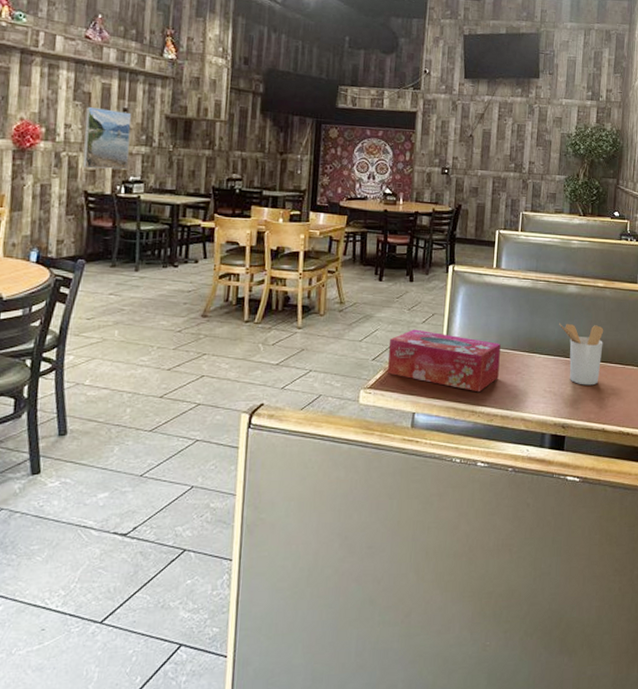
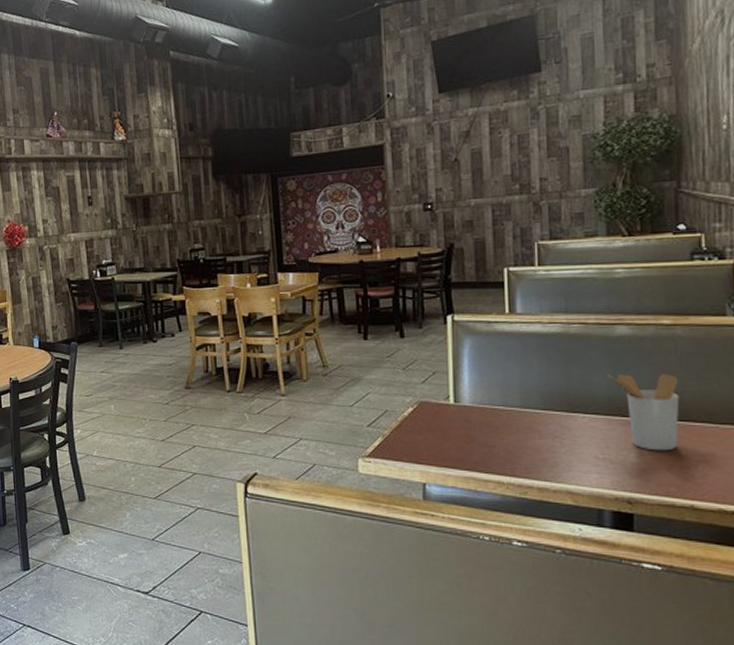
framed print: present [82,107,132,170] -> none [58,199,100,258]
tissue box: present [388,329,501,393] -> none [384,390,529,461]

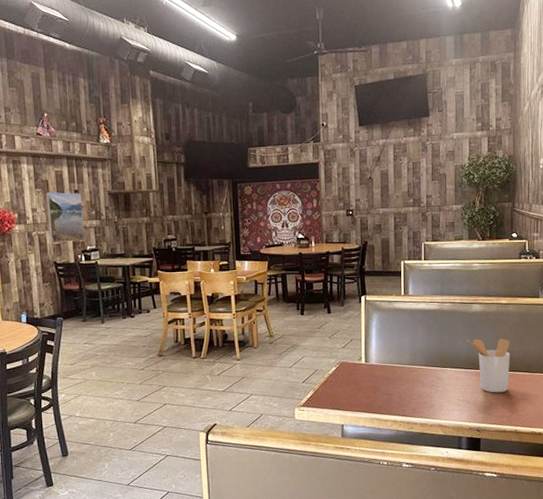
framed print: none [58,199,100,258] -> present [46,192,85,244]

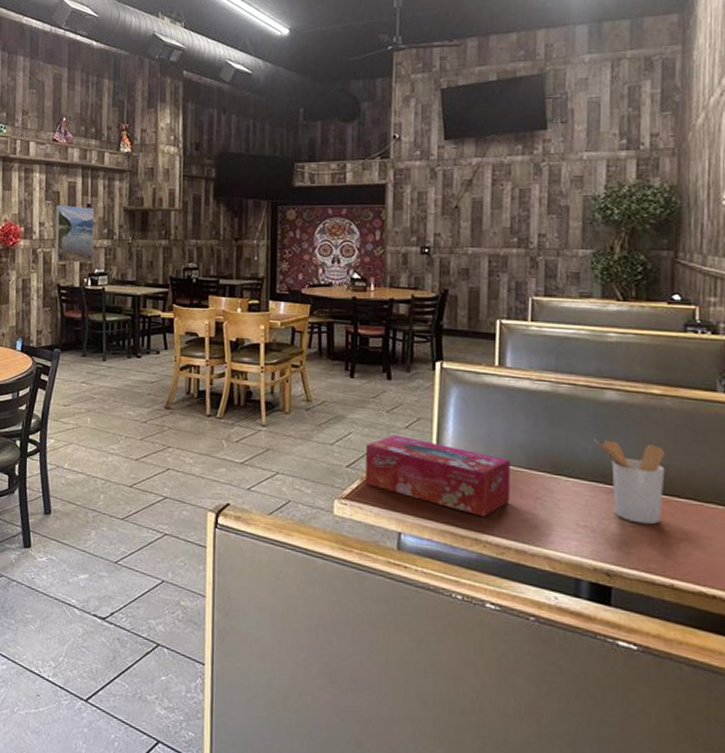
tissue box: none [315,354,415,405] -> present [365,434,510,518]

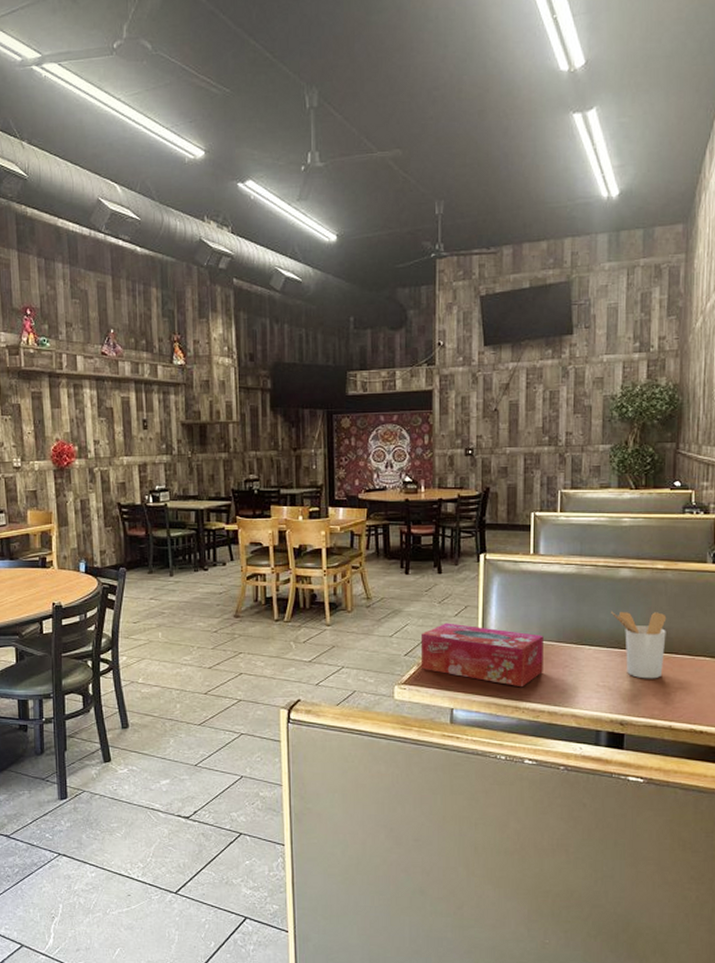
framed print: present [55,205,95,263] -> none [111,422,153,482]

